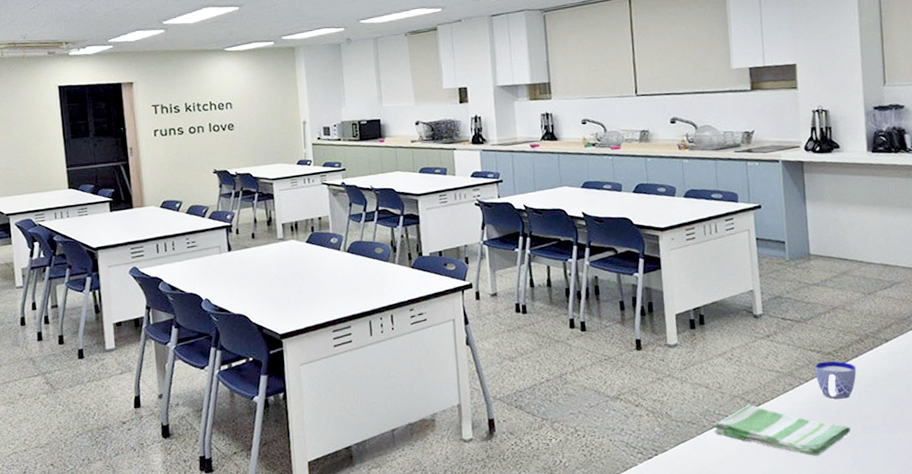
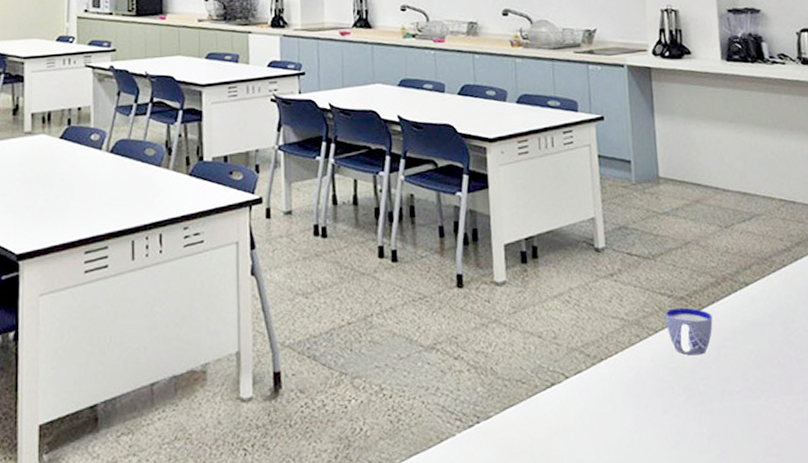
dish towel: present [713,404,850,456] -> none [547,359,707,427]

